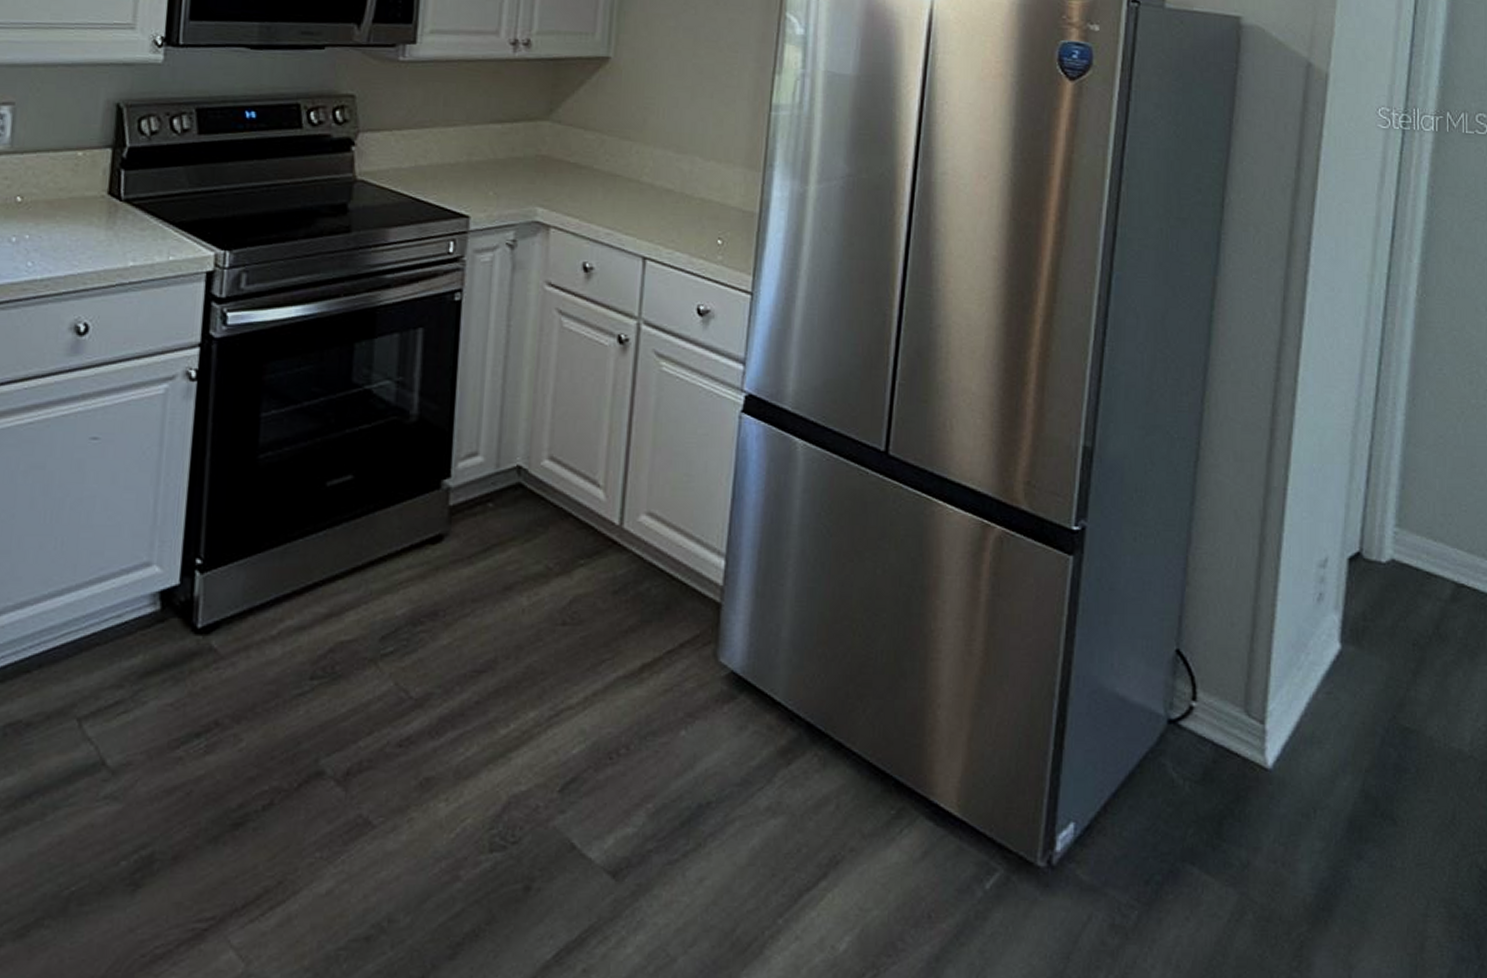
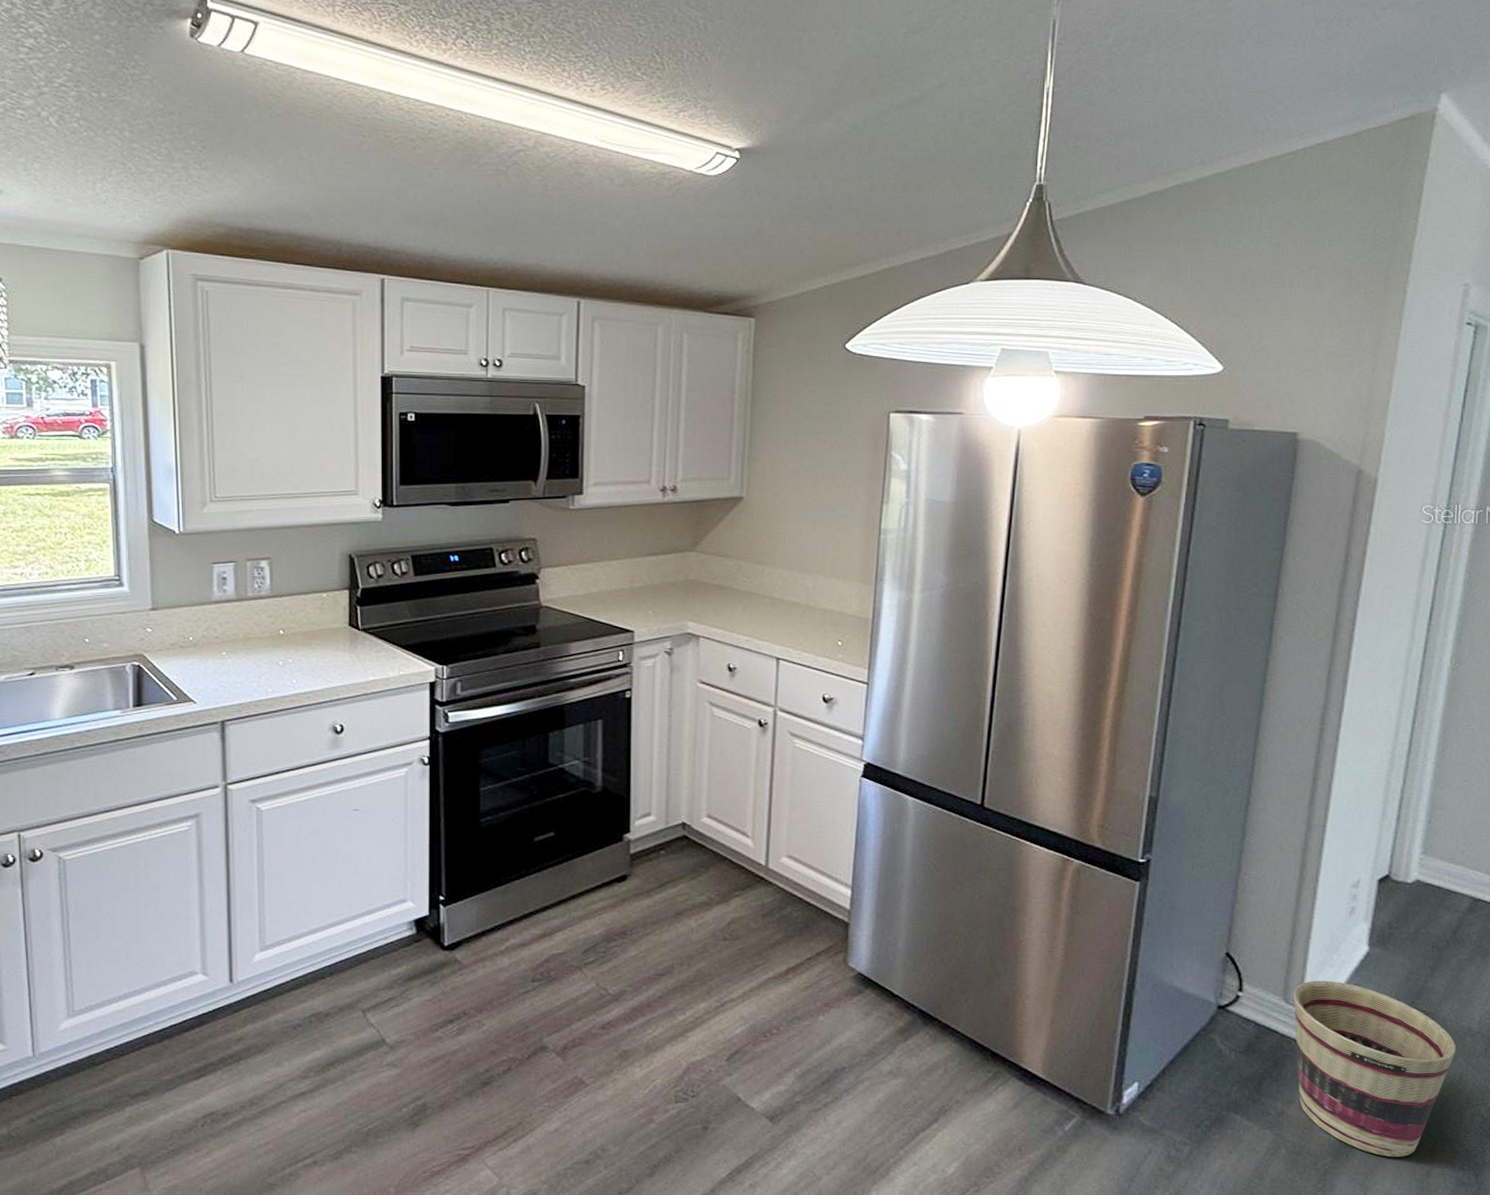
basket: none [1257,687,1447,923] -> present [1294,980,1457,1157]

